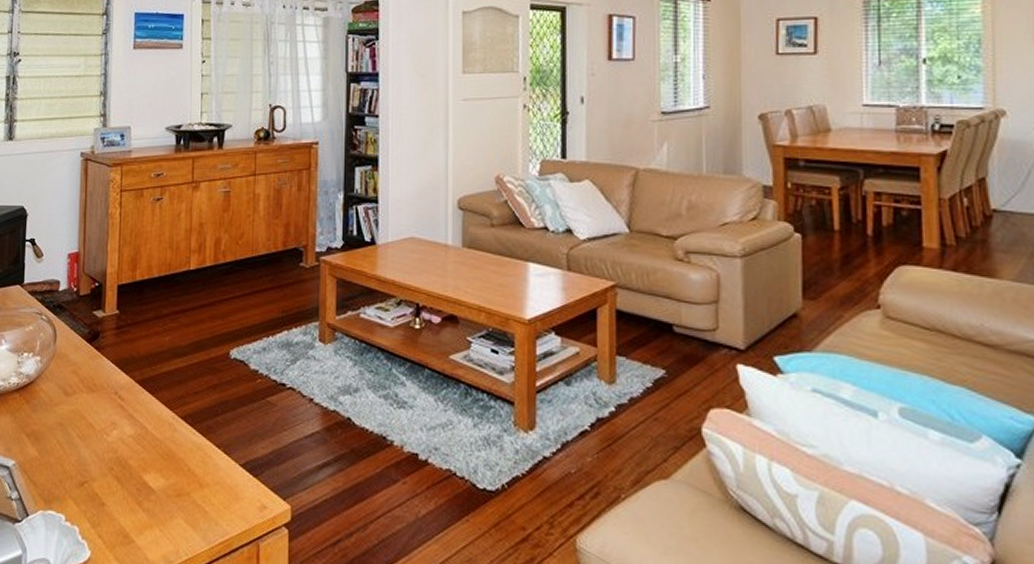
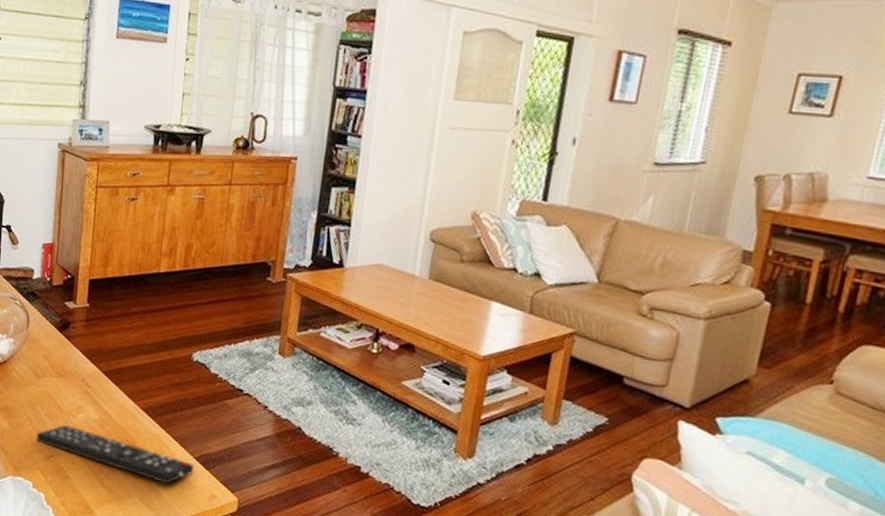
remote control: none [67,444,241,499] -> present [36,425,195,484]

